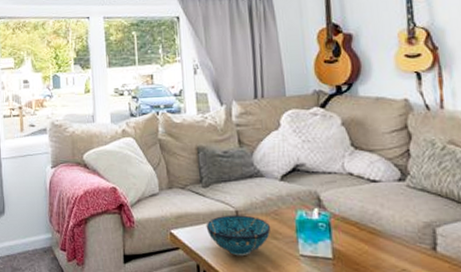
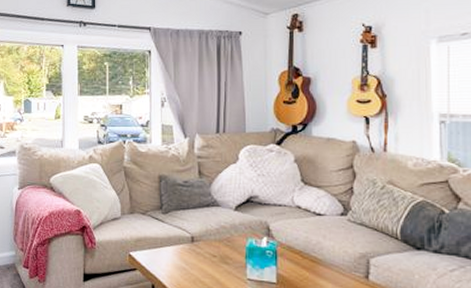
decorative bowl: present [206,215,271,257] -> none [163,240,223,279]

